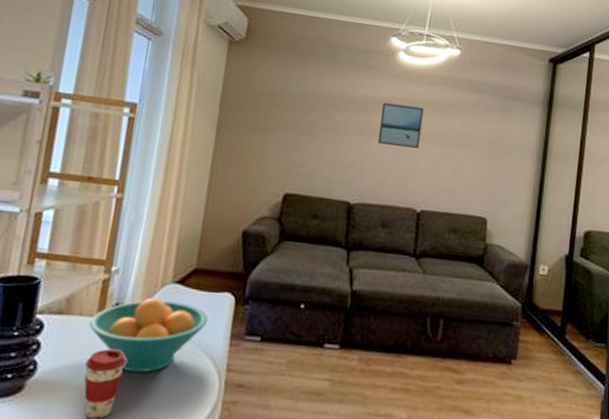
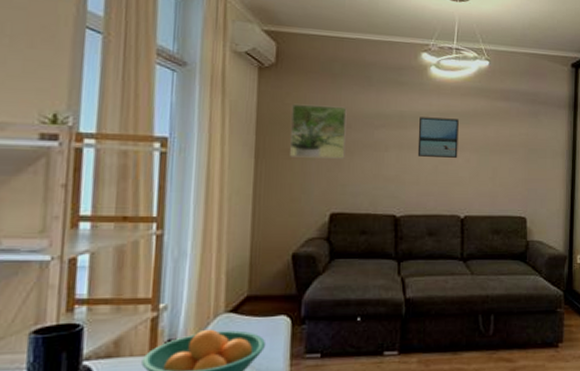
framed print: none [250,79,311,139] -> present [290,103,347,159]

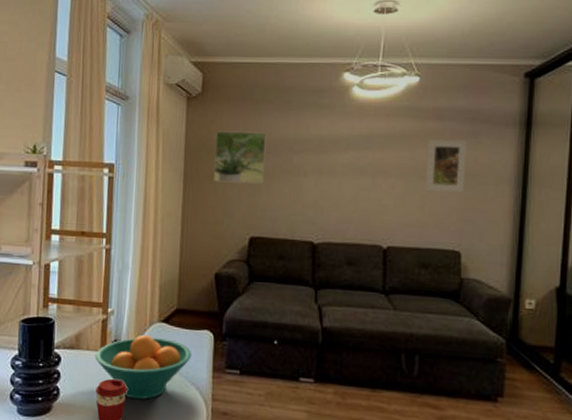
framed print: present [417,117,459,158] -> none [337,140,383,184]
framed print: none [495,117,528,164] -> present [425,139,466,192]

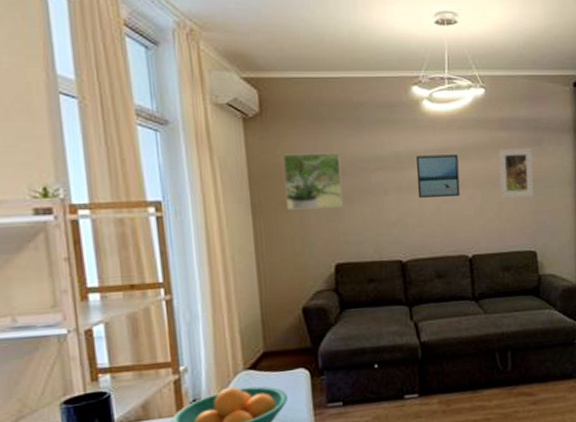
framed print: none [337,140,383,184] -> present [416,154,460,198]

